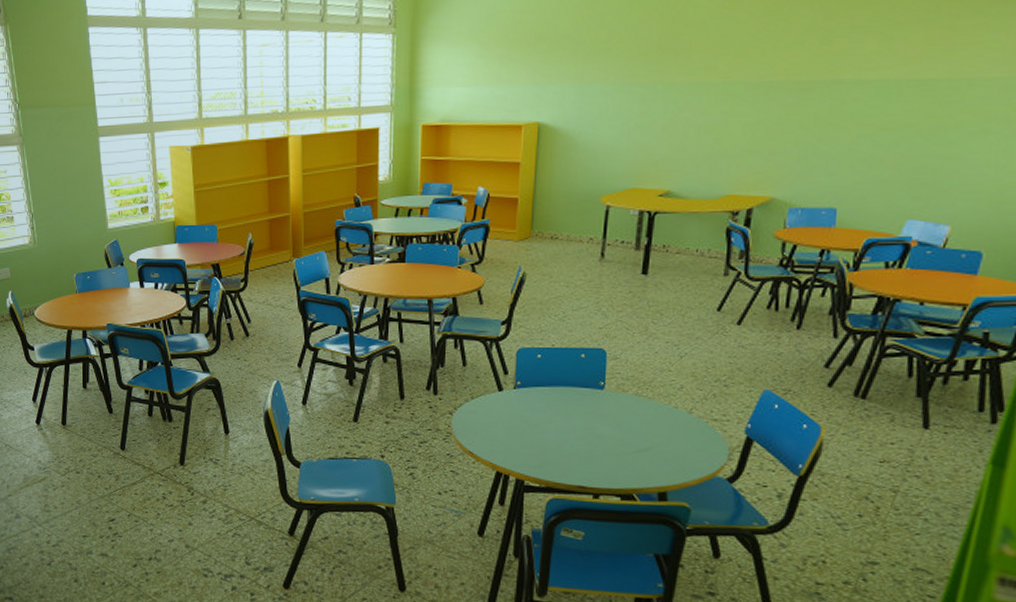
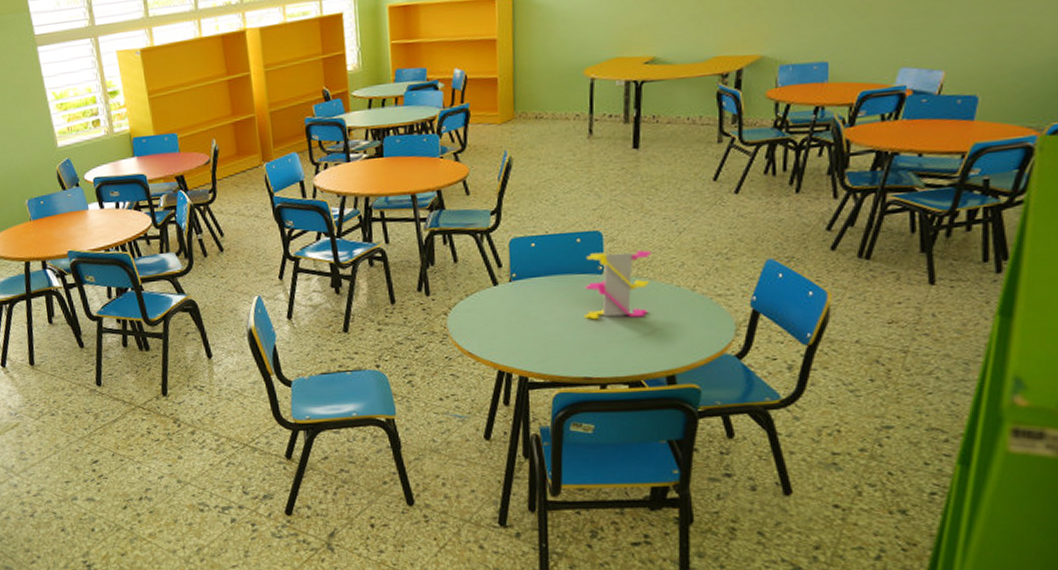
puzzle: none [583,369,652,434] -> present [584,250,651,320]

